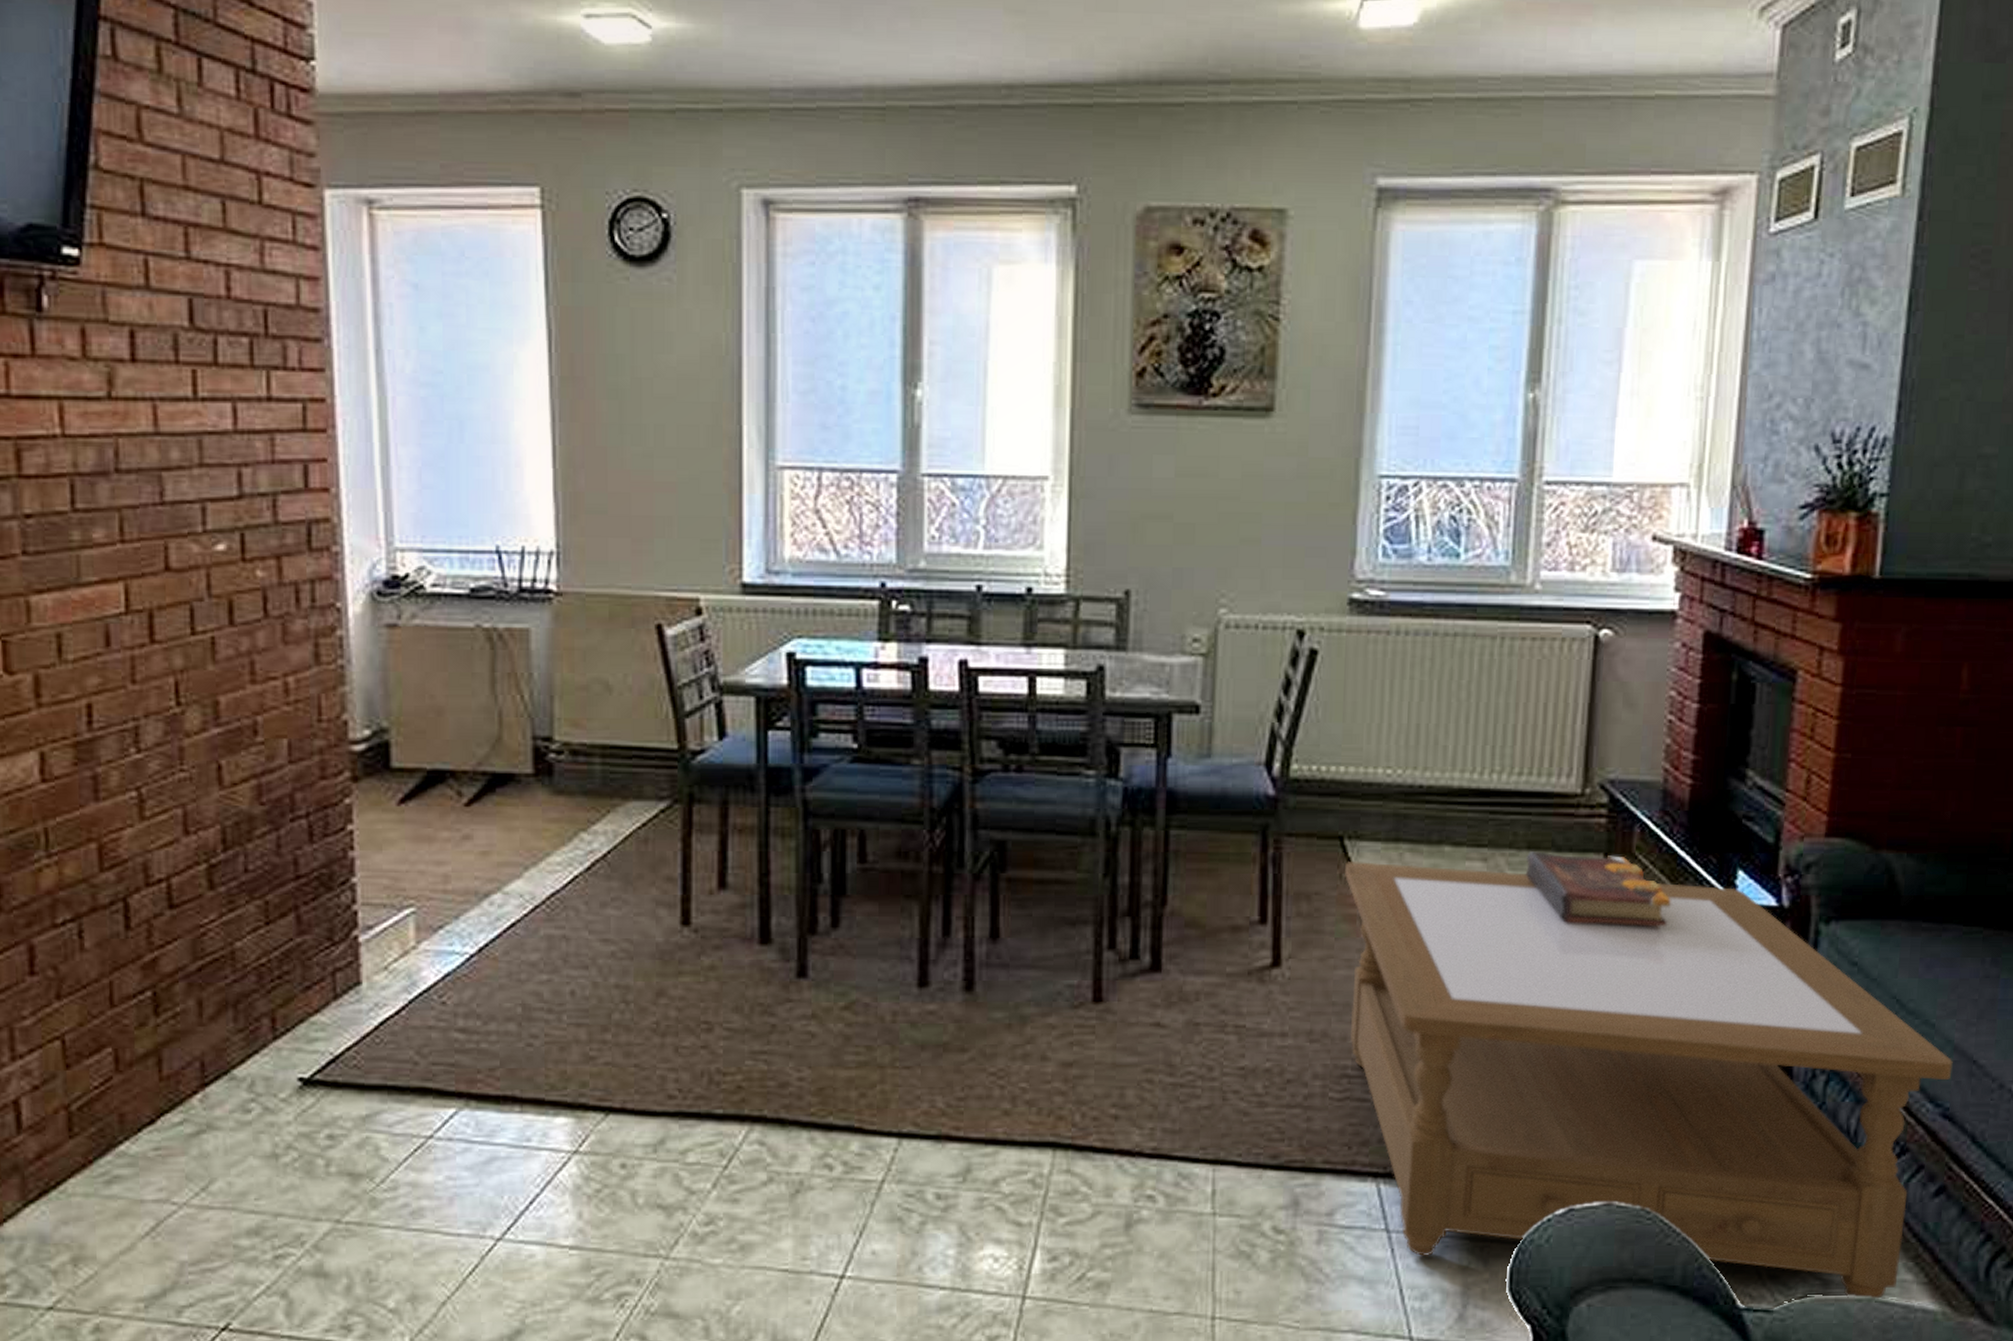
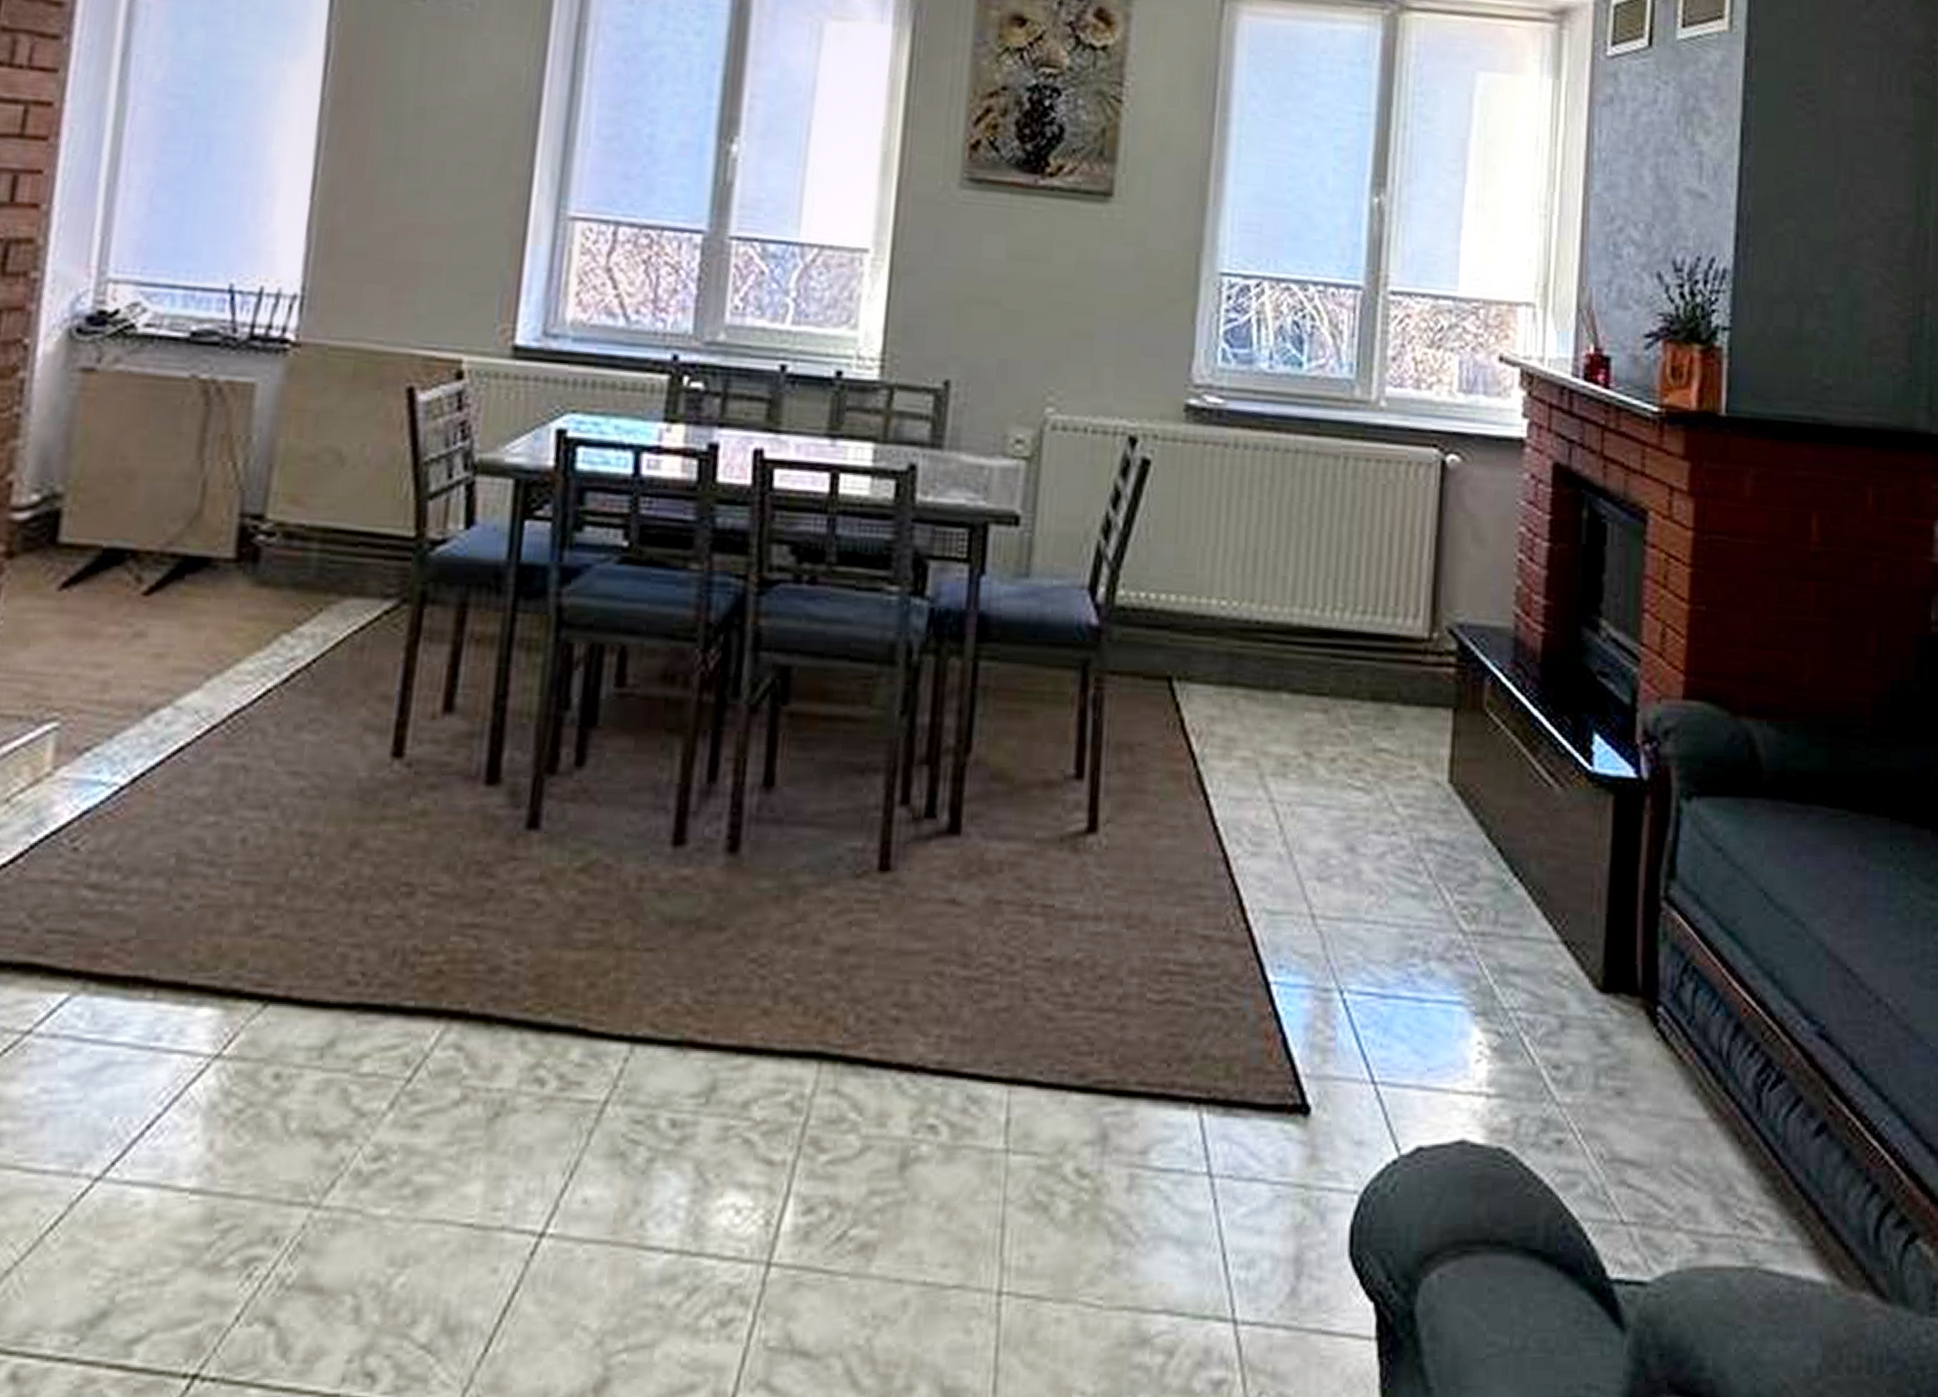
coffee table: present [1344,860,1953,1300] -> none [1171,706,1826,1269]
book: present [1525,851,1671,927] -> none [1369,703,1525,798]

